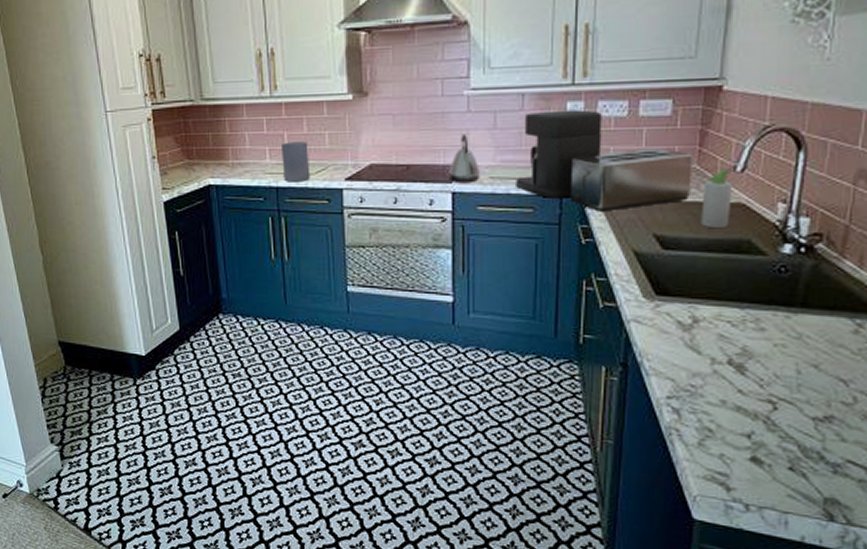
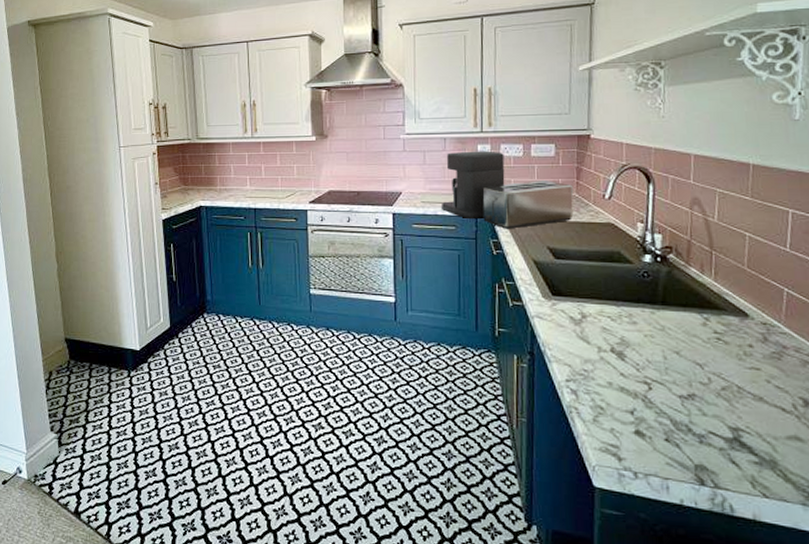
canister: present [282,142,311,184] -> none [260,173,282,206]
kettle: present [449,133,481,184] -> none [390,167,415,207]
bottle: present [701,165,738,229] -> none [581,194,606,243]

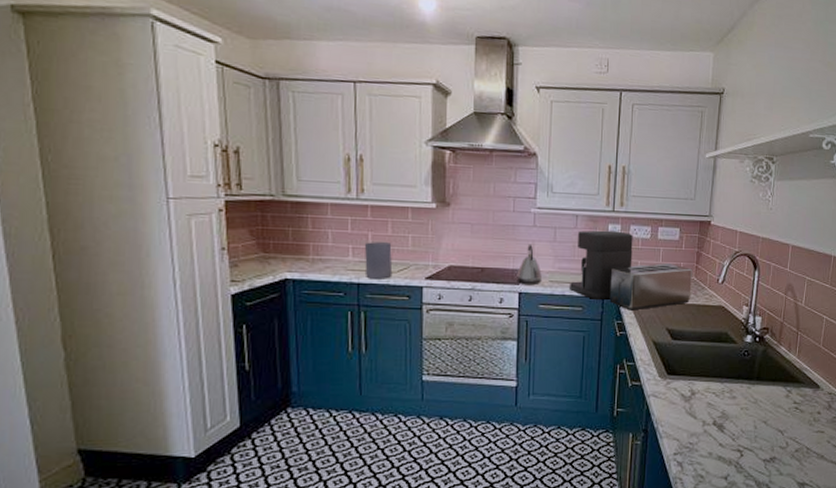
canister: none [260,173,282,206] -> present [365,242,393,281]
kettle: none [390,167,415,207] -> present [516,244,543,286]

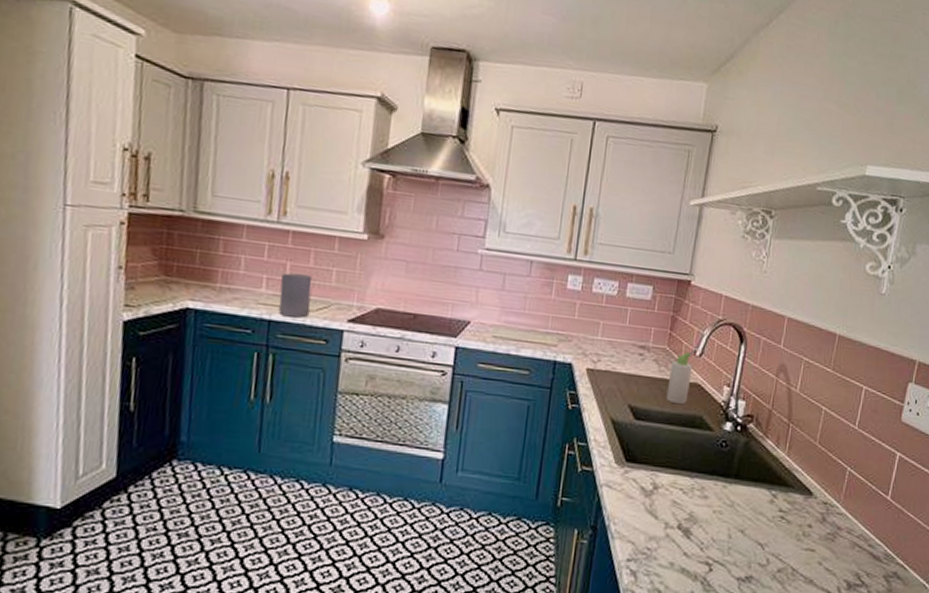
kettle: present [516,244,543,286] -> none [454,290,486,341]
coffee maker: present [570,230,633,301] -> none [516,279,597,365]
toaster: present [609,263,693,311] -> none [562,325,666,380]
bottle: none [697,278,720,325] -> present [666,349,697,405]

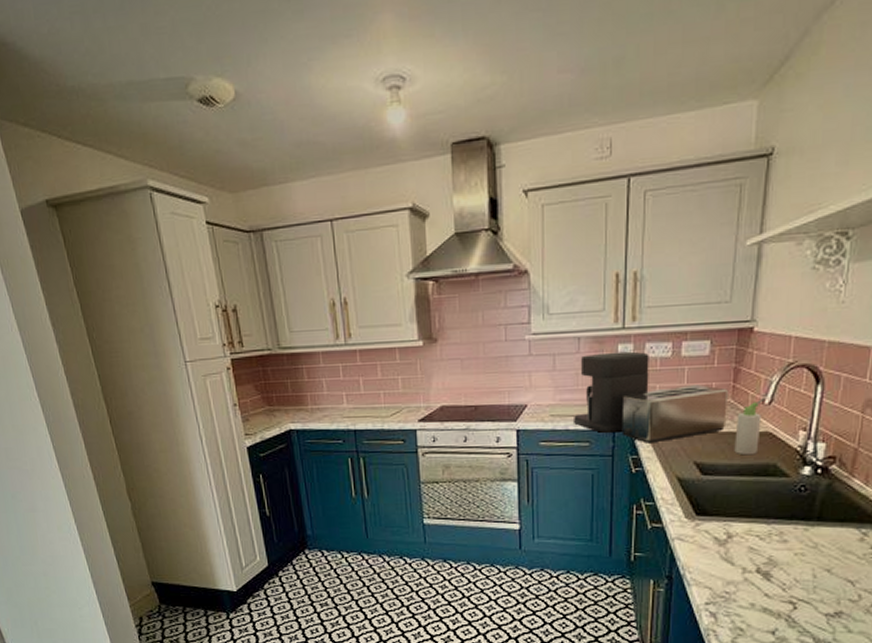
canister: present [279,273,313,319] -> none [358,386,386,426]
coffee maker: none [516,279,597,365] -> present [574,351,649,434]
toaster: none [562,325,666,380] -> present [621,385,729,443]

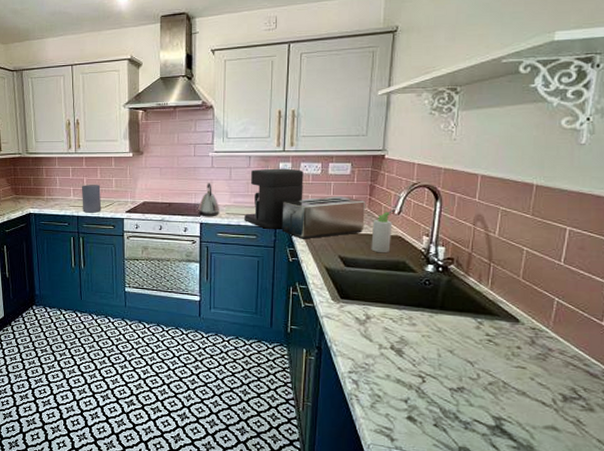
canister: none [358,386,386,426] -> present [82,185,102,214]
kettle: none [513,375,543,422] -> present [198,182,221,217]

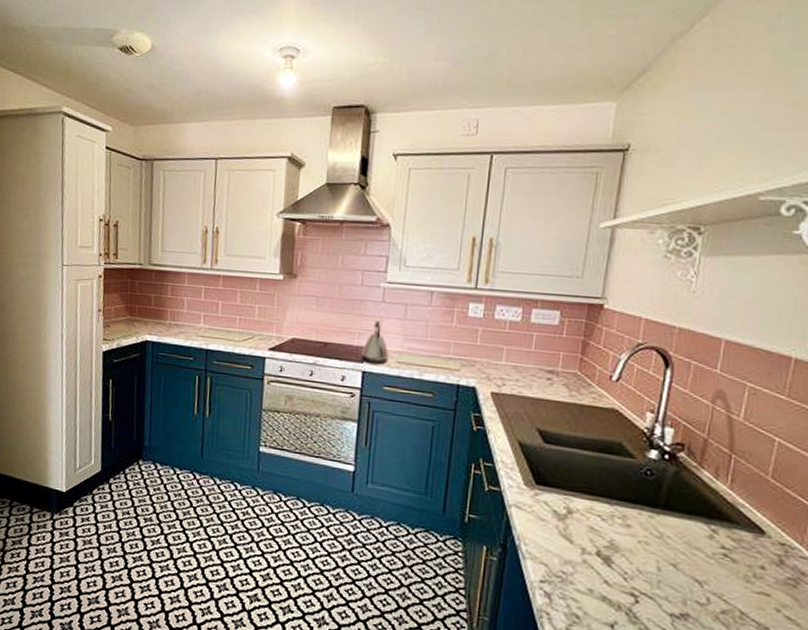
canister: present [82,185,102,214] -> none [214,310,240,348]
coffee maker: present [245,168,304,230] -> none [419,309,499,389]
toaster: present [281,196,366,239] -> none [466,351,577,404]
bottle: present [371,209,395,254] -> none [579,374,613,431]

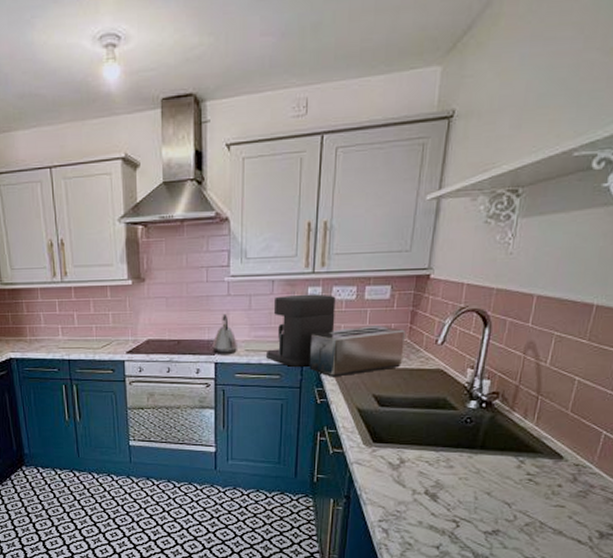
coffee maker: none [419,309,499,389] -> present [267,294,336,368]
toaster: none [466,351,577,404] -> present [309,325,406,377]

